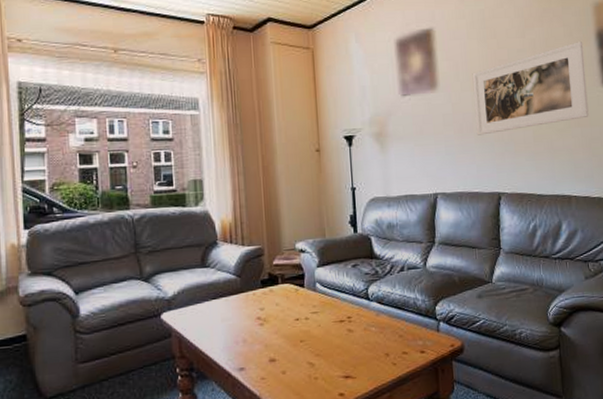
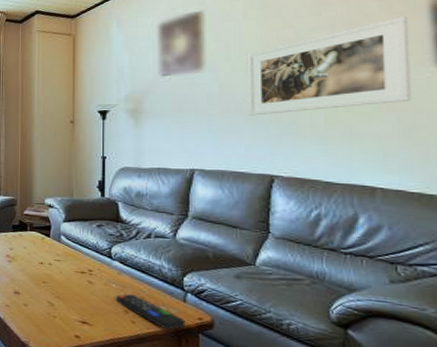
remote control: none [375,334,442,365] -> present [115,293,187,330]

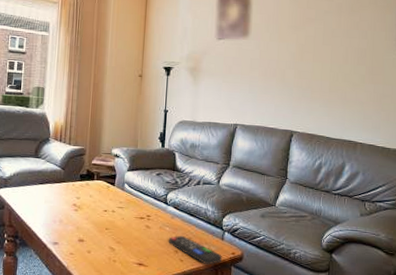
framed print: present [246,16,411,116] -> none [278,9,386,80]

